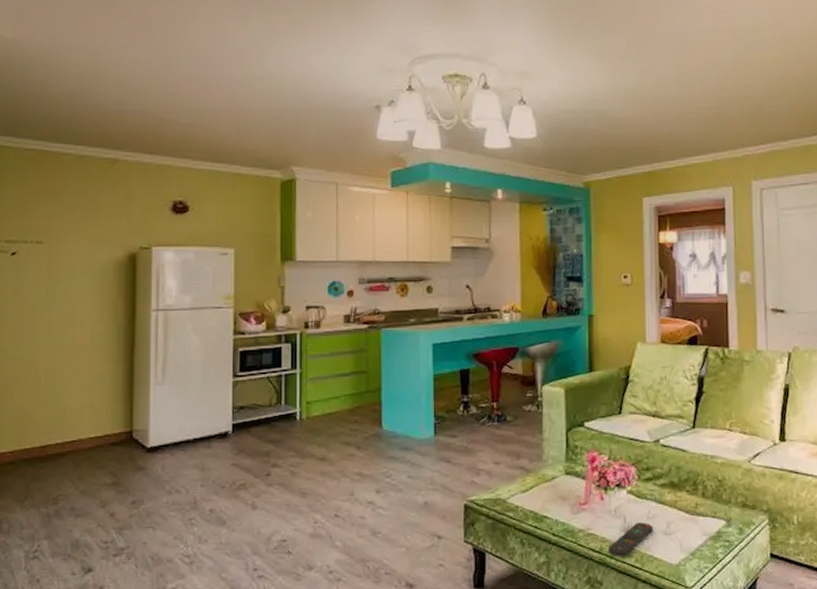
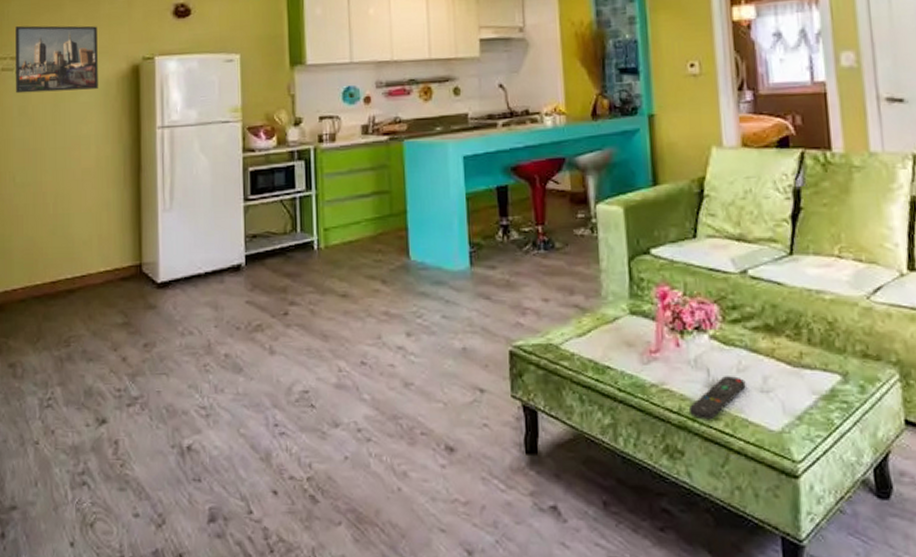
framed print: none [10,212,95,274] -> present [15,25,98,94]

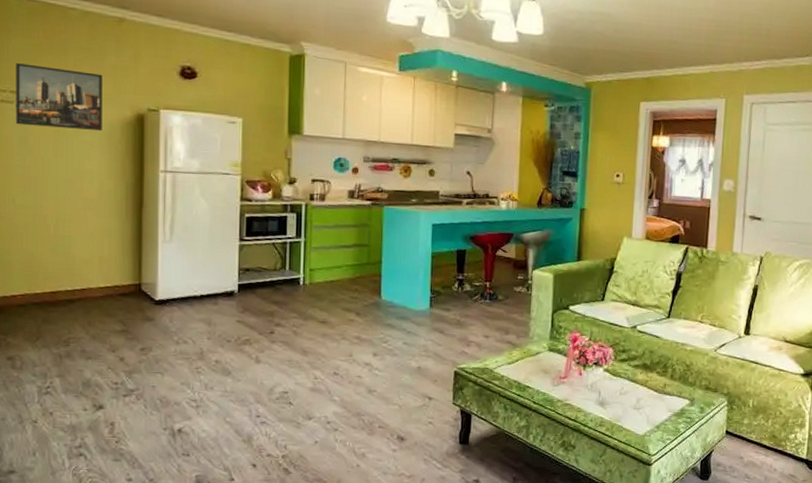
remote control: present [689,376,746,420] -> none [583,397,625,426]

